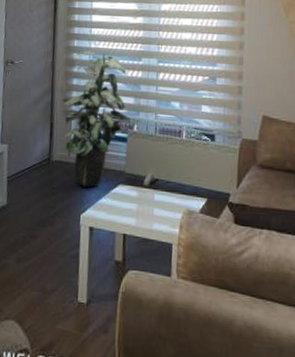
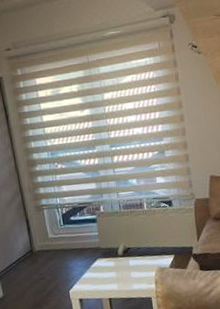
indoor plant: present [61,50,132,188] -> none [31,148,97,268]

